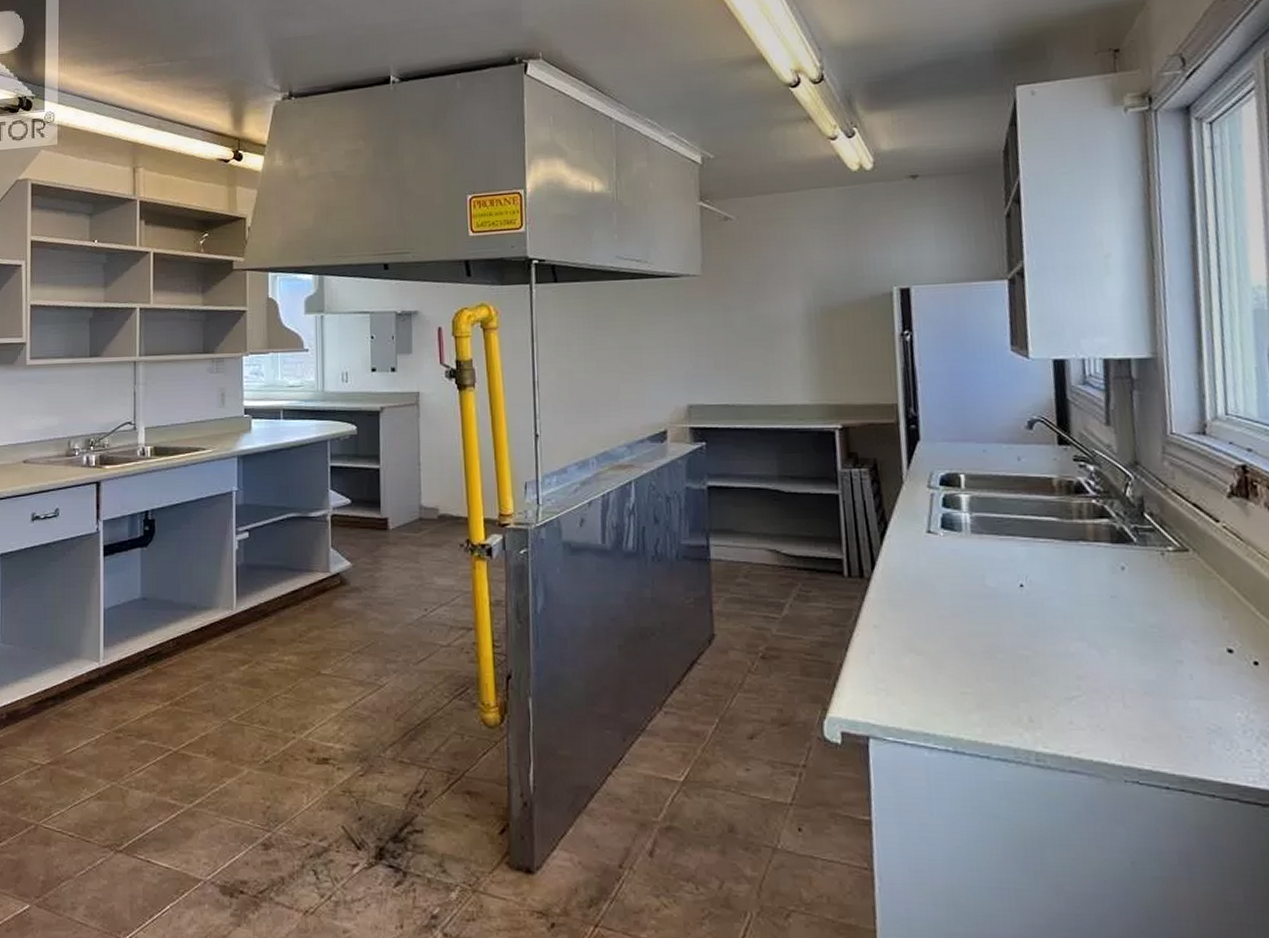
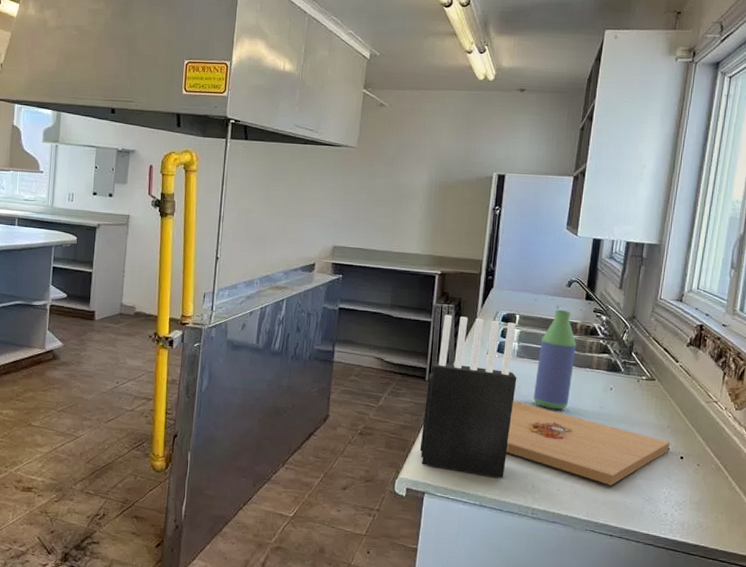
knife block: none [847,482,984,710] -> present [419,314,517,478]
platter: none [976,596,1233,711] -> present [506,401,671,485]
bottle: none [1002,462,1062,605] -> present [534,310,577,410]

